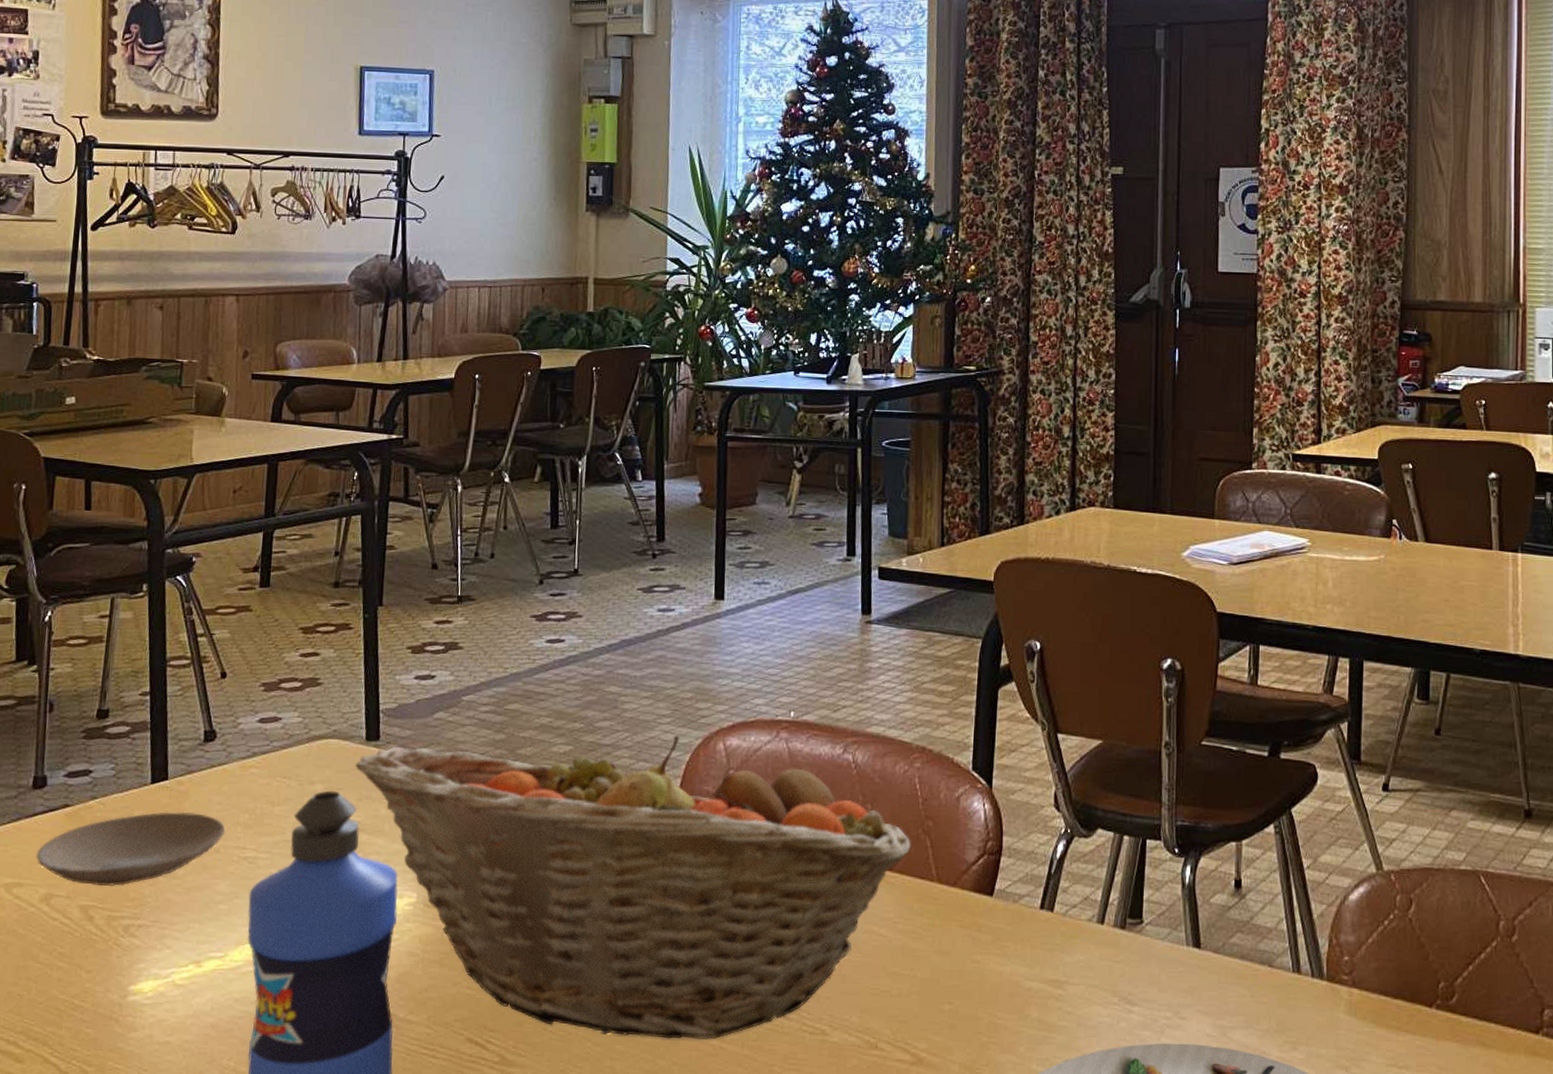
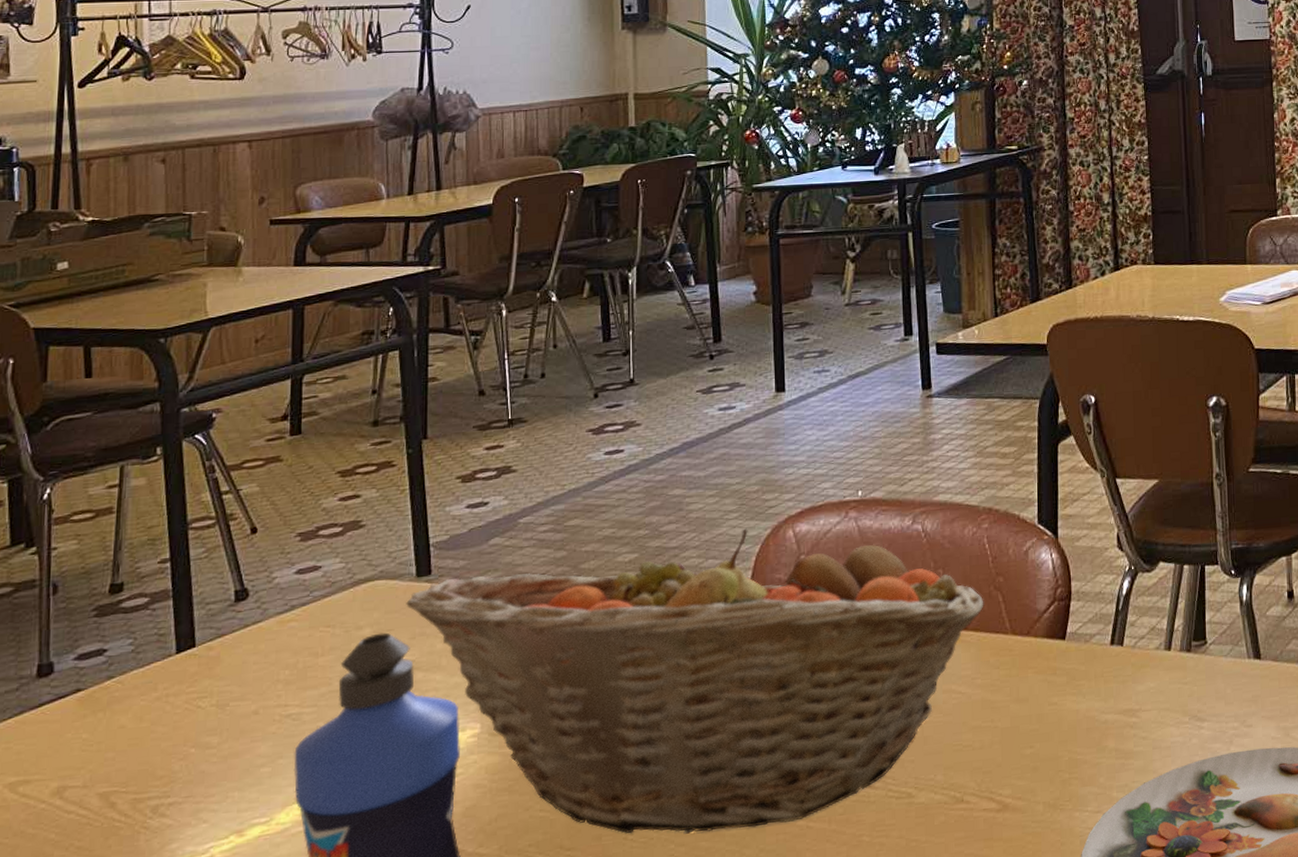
plate: present [36,811,226,887] -> none [45,677,264,771]

